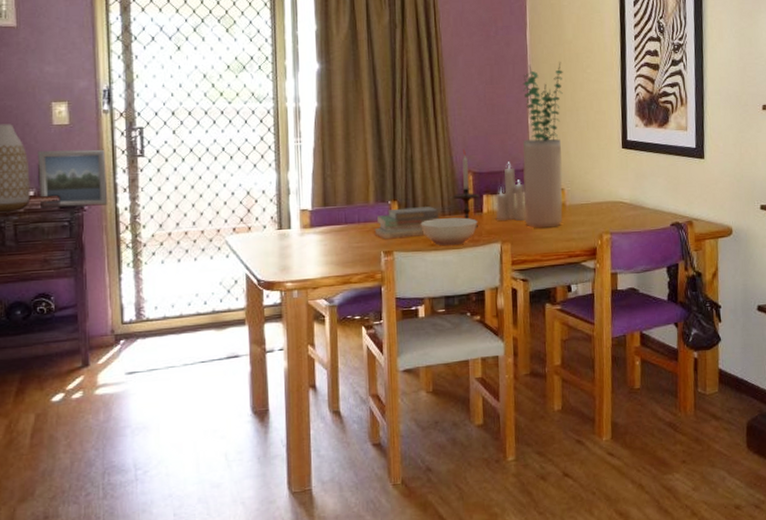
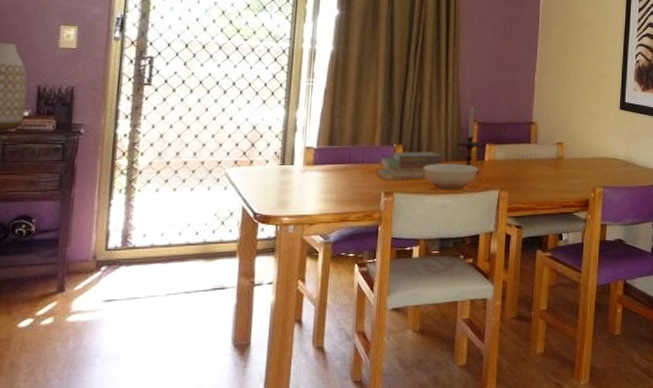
picture frame: present [38,149,108,208] -> none [34,72,111,130]
candle: present [495,161,526,222] -> none [496,114,526,171]
vase: present [522,62,563,228] -> none [523,26,571,179]

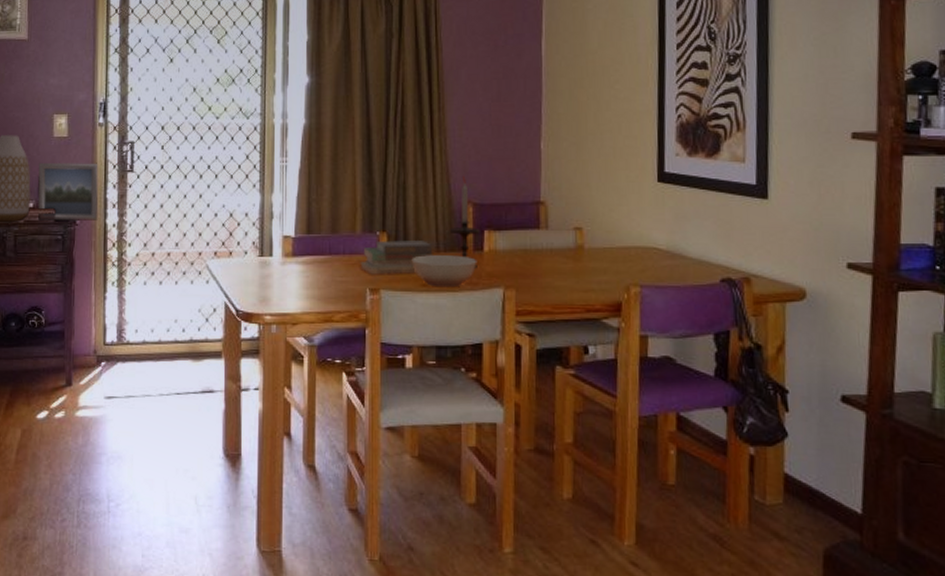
picture frame: none [34,72,111,130] -> present [37,162,99,220]

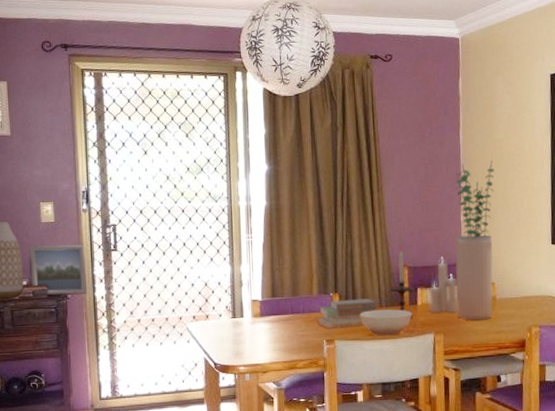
candle: none [498,192,534,265] -> present [429,256,458,314]
vase: none [532,76,585,274] -> present [455,160,495,321]

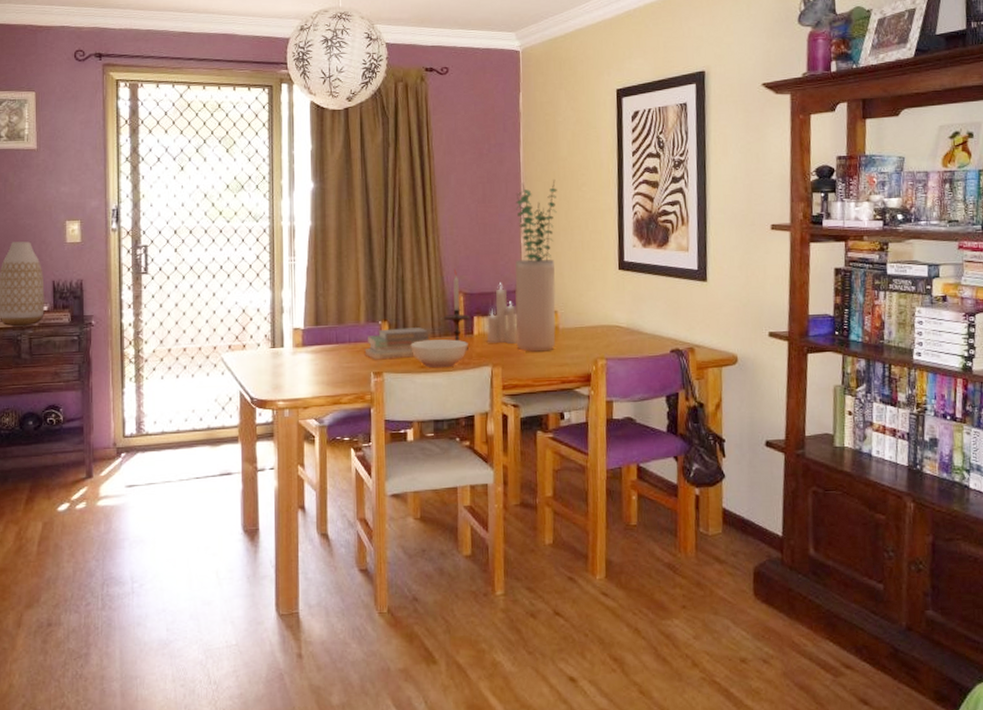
picture frame: present [29,244,88,296] -> none [52,266,114,323]

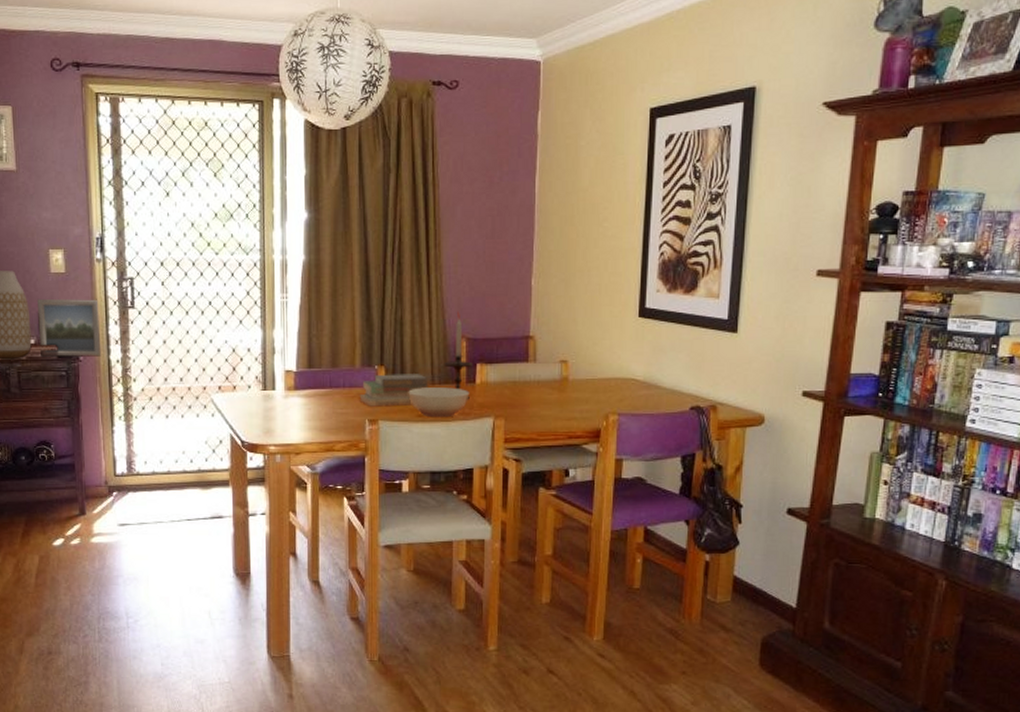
picture frame: none [52,266,114,323] -> present [37,298,102,357]
candle: present [486,282,517,345] -> none [489,327,523,396]
vase: present [514,180,557,352] -> none [521,213,575,404]

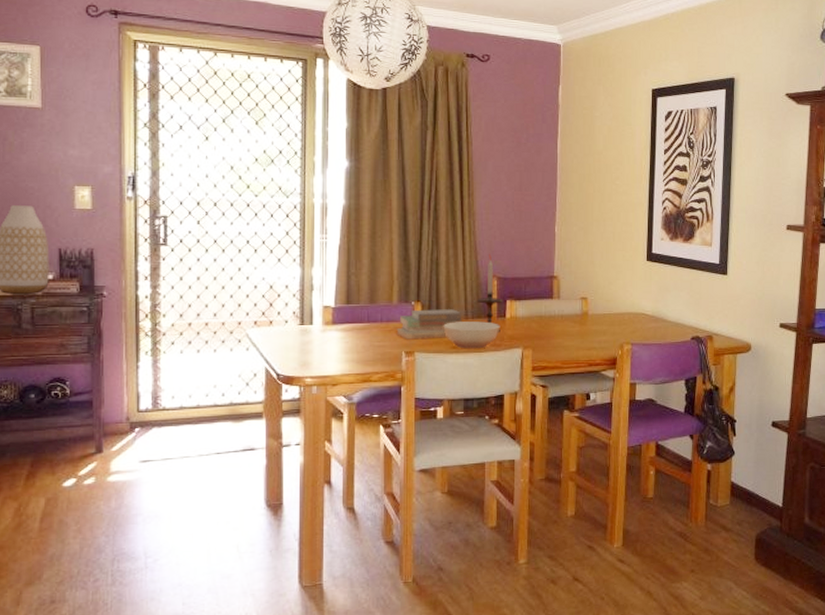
picture frame: present [37,298,102,357] -> none [58,234,129,292]

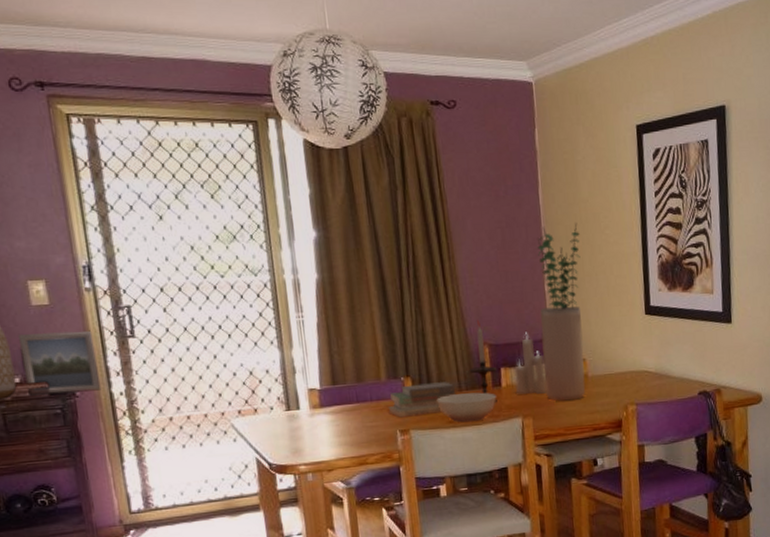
picture frame: none [58,234,129,292] -> present [19,331,102,396]
candle: none [518,268,548,328] -> present [514,332,547,396]
vase: none [547,172,592,336] -> present [537,223,586,401]

